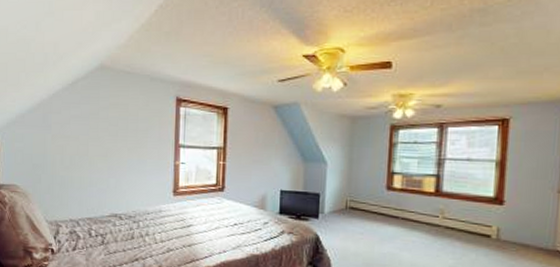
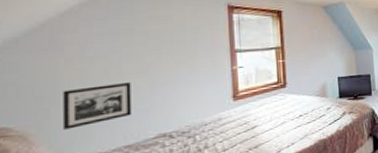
picture frame: none [49,162,94,195] -> present [63,81,132,130]

